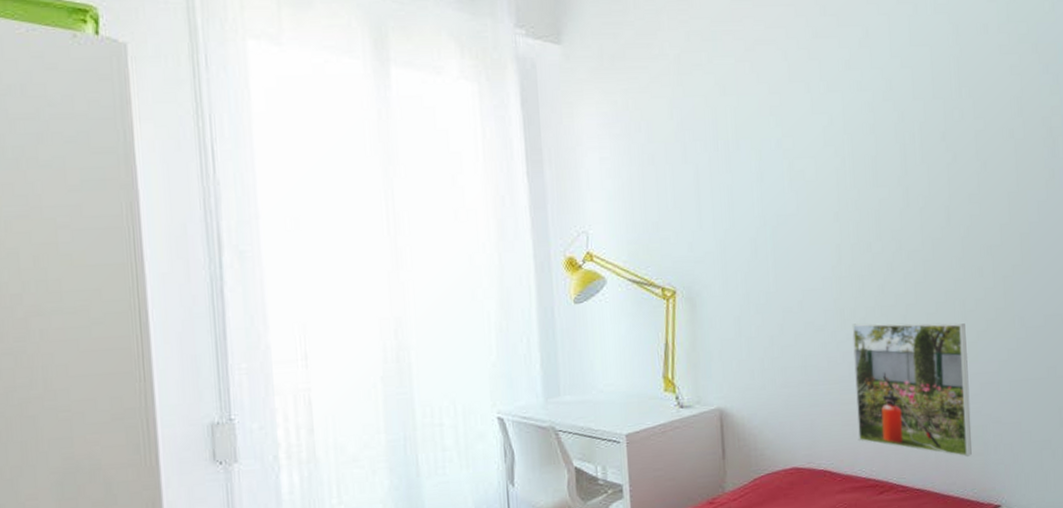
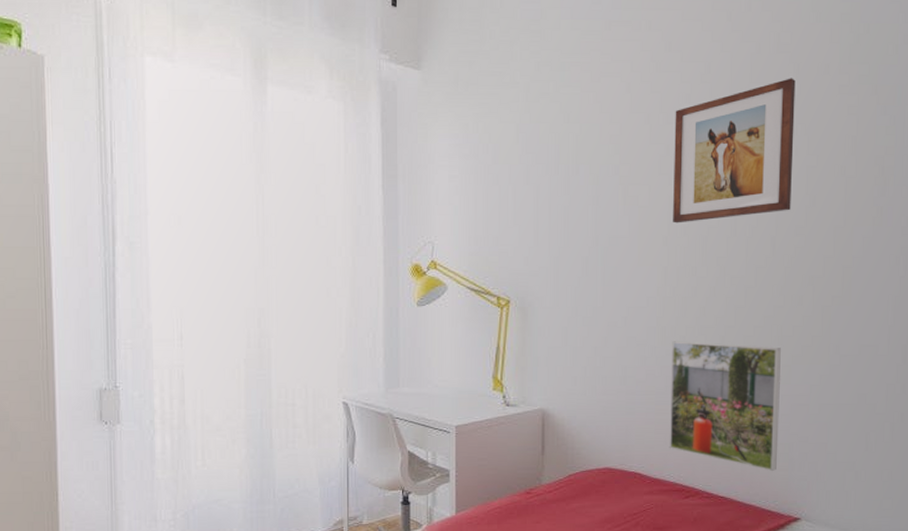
wall art: none [835,39,962,197] -> present [673,78,796,223]

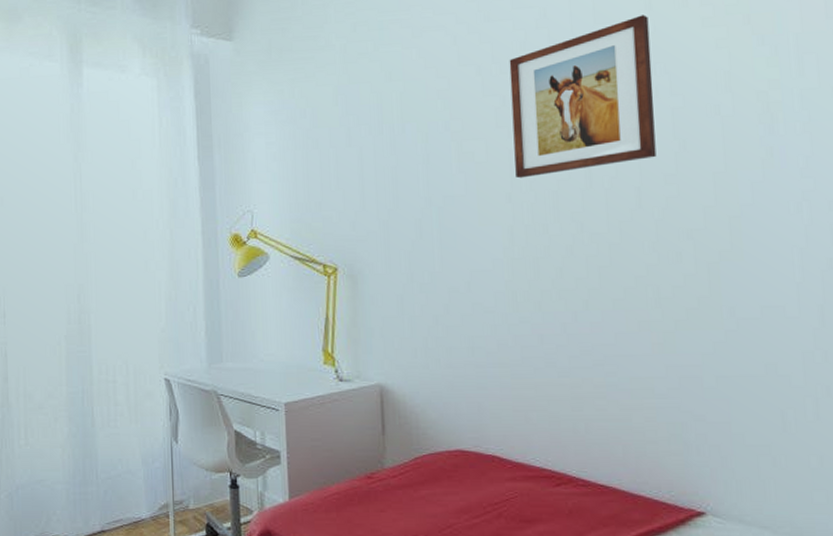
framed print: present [669,341,781,472] -> none [525,306,668,456]

